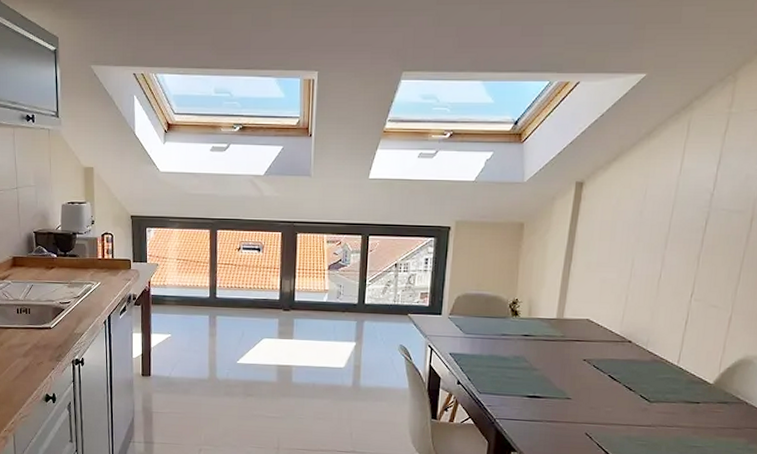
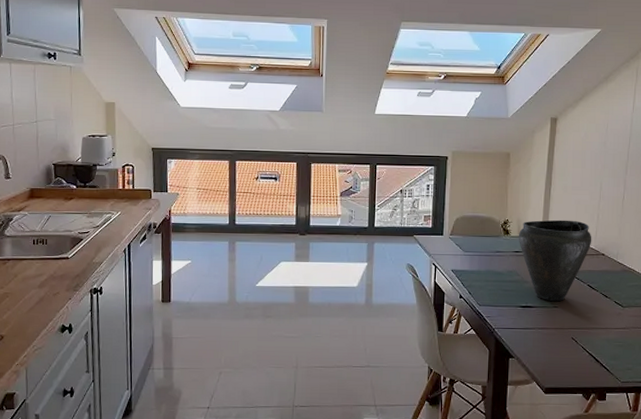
vase: none [528,300,618,393] -> present [518,219,592,302]

